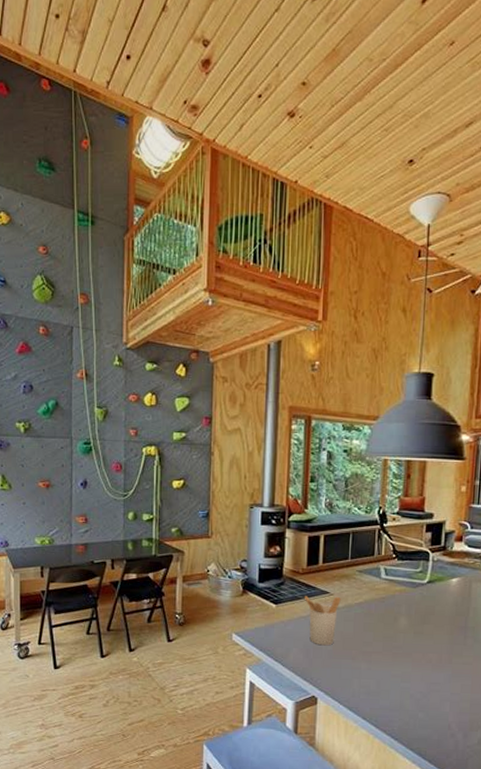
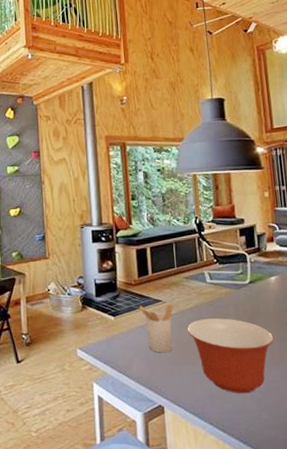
mixing bowl: none [352,615,445,693] -> present [187,318,274,394]

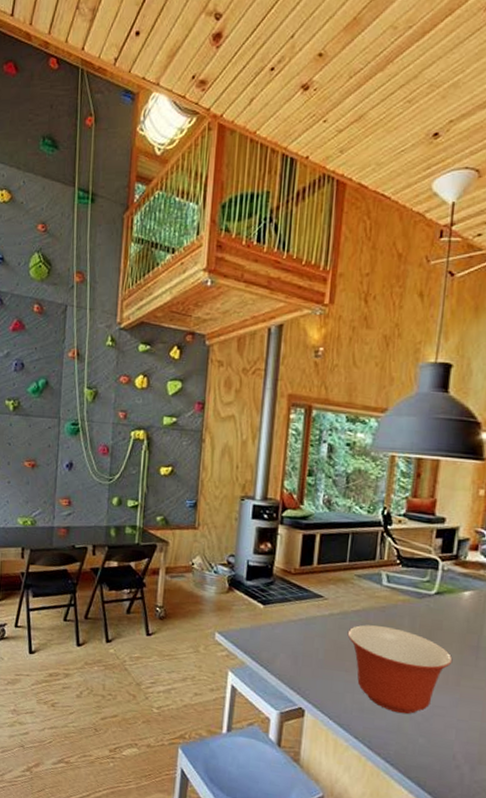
utensil holder: present [139,304,173,353] -> none [295,598,336,655]

